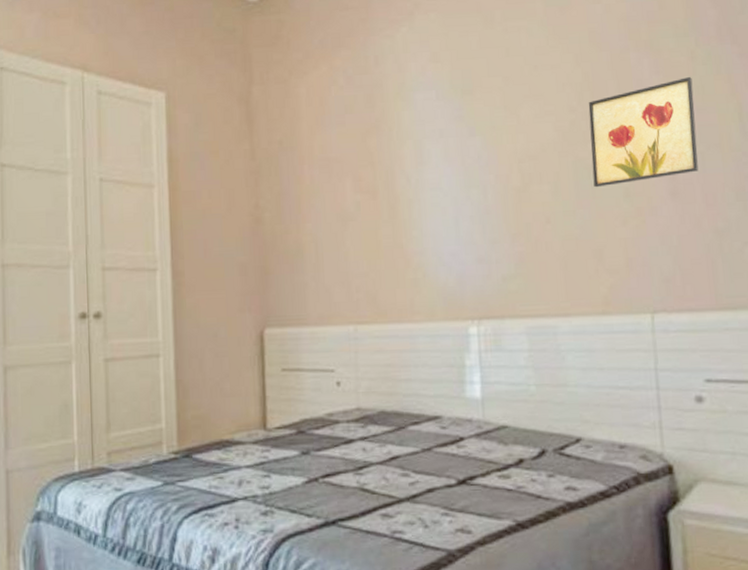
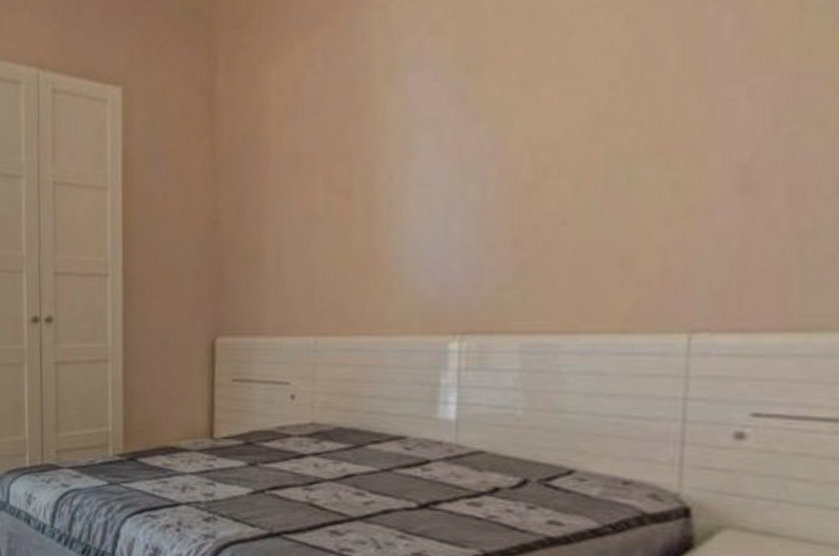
wall art: present [588,77,699,188] -> none [630,33,796,182]

